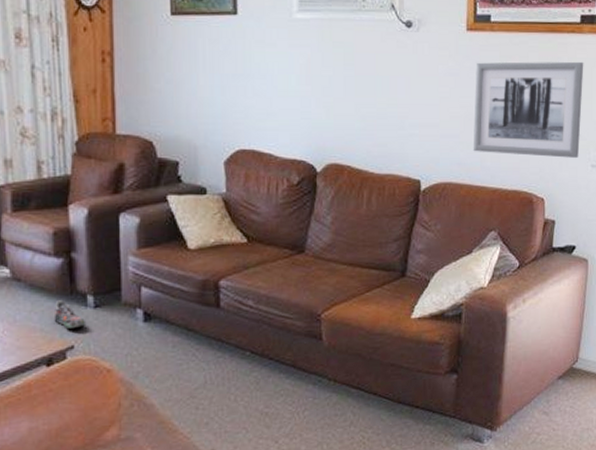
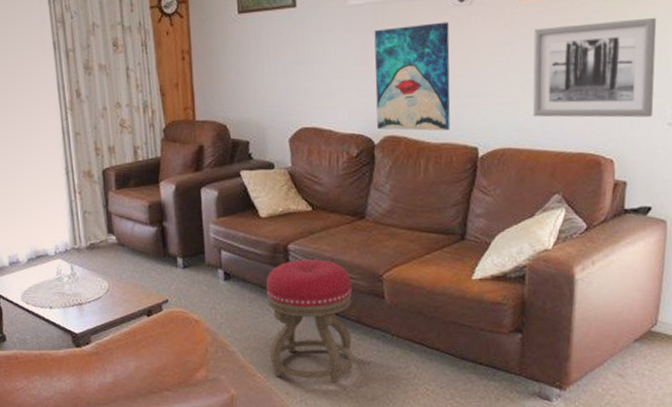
shoe: present [54,299,85,328] -> none [151,261,176,285]
stool: none [192,297,289,435] -> present [266,259,354,383]
wall art: none [319,46,396,161] -> present [374,22,450,131]

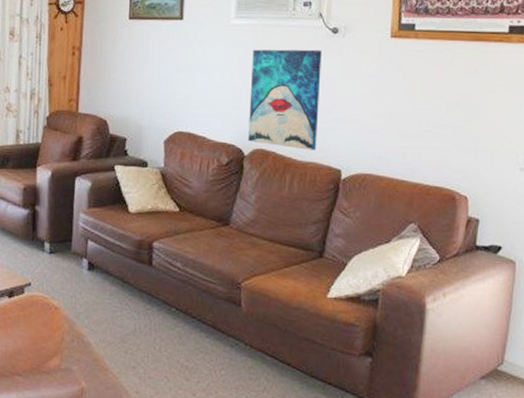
stool: present [266,259,354,383] -> none [124,258,211,387]
wall art: present [532,17,657,118] -> none [394,66,512,160]

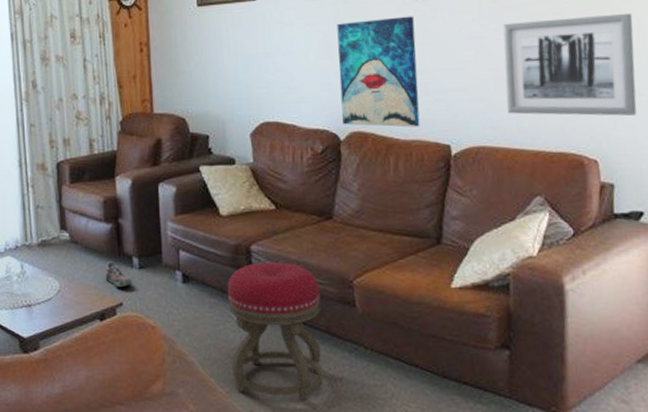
shoe: none [17,243,41,269] -> present [105,260,132,287]
stool: none [124,258,211,387] -> present [227,262,324,401]
wall art: none [394,66,512,160] -> present [502,12,637,116]

